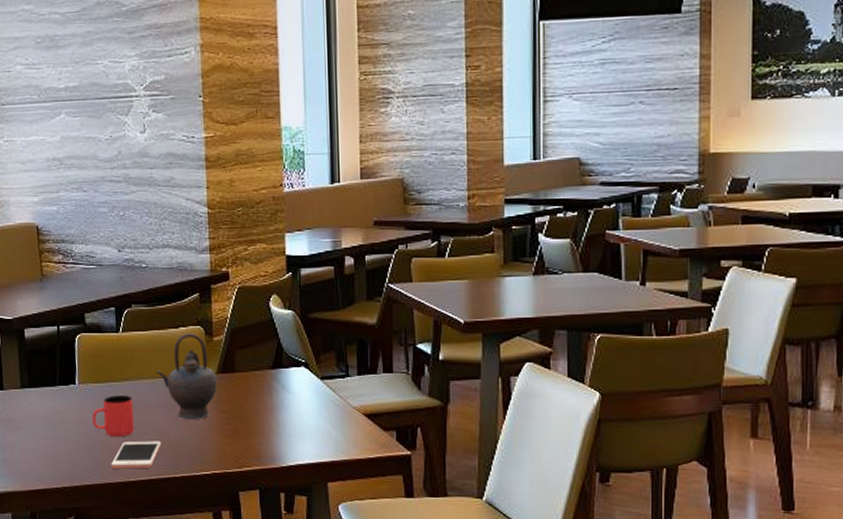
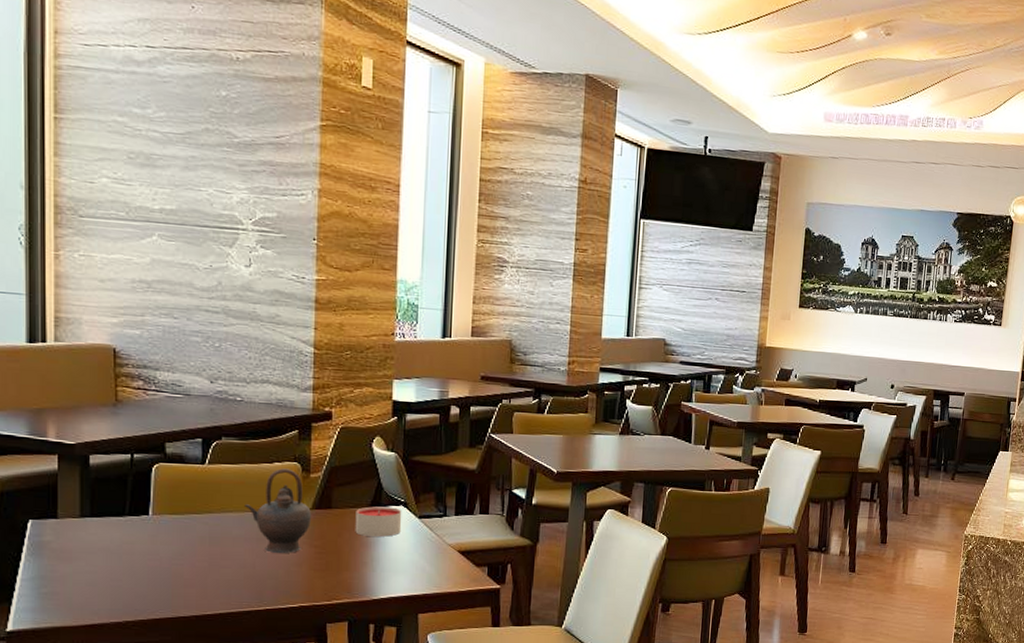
cup: present [92,395,135,438] -> none [166,528,216,570]
cell phone: present [111,441,162,469] -> none [185,574,245,602]
candle: none [258,368,305,400] -> present [355,506,402,537]

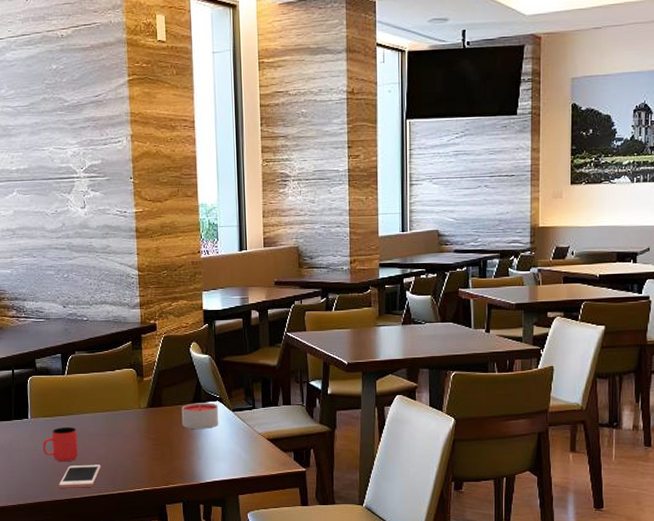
cup: none [166,528,216,570] -> present [42,427,79,462]
cell phone: none [185,574,245,602] -> present [59,464,101,488]
teapot: present [243,468,312,553] -> none [95,374,148,446]

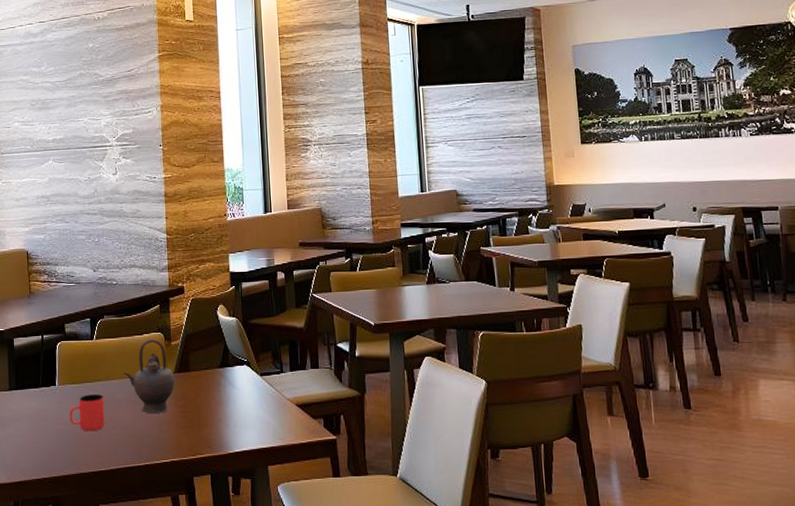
cell phone: present [59,464,101,488] -> none [85,434,128,460]
teapot: none [95,374,148,446] -> present [123,339,175,413]
candle: present [181,403,219,429] -> none [209,367,247,395]

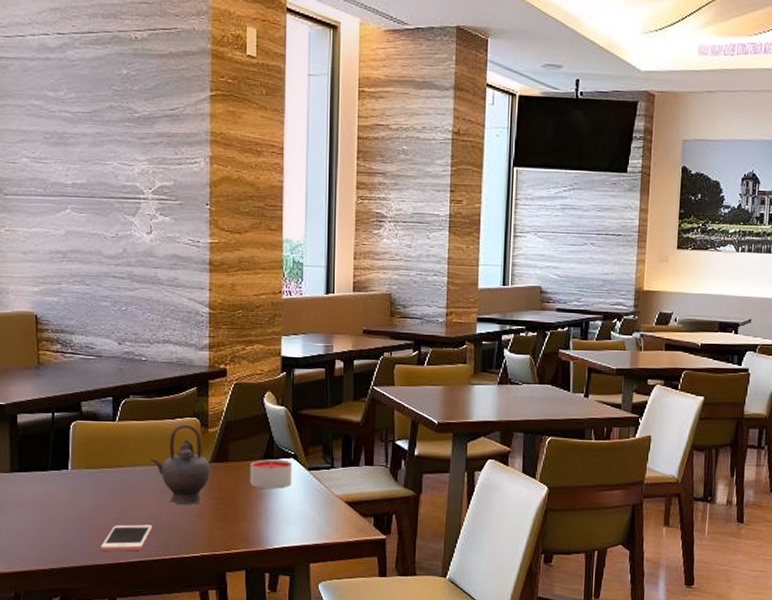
cup: present [69,394,105,432] -> none [83,481,127,521]
cell phone: none [85,434,128,460] -> present [101,524,153,551]
candle: none [209,367,247,395] -> present [250,459,293,488]

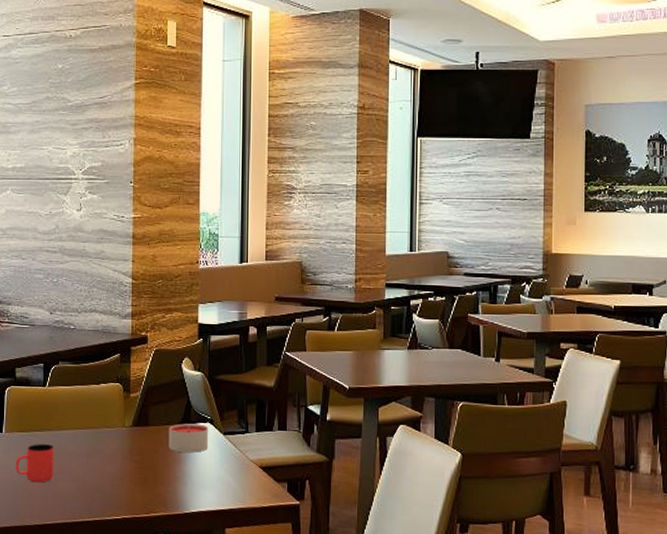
cup: none [83,481,127,521] -> present [15,444,54,483]
cell phone: present [101,524,153,551] -> none [30,486,78,513]
teapot: present [150,424,211,505] -> none [76,389,132,468]

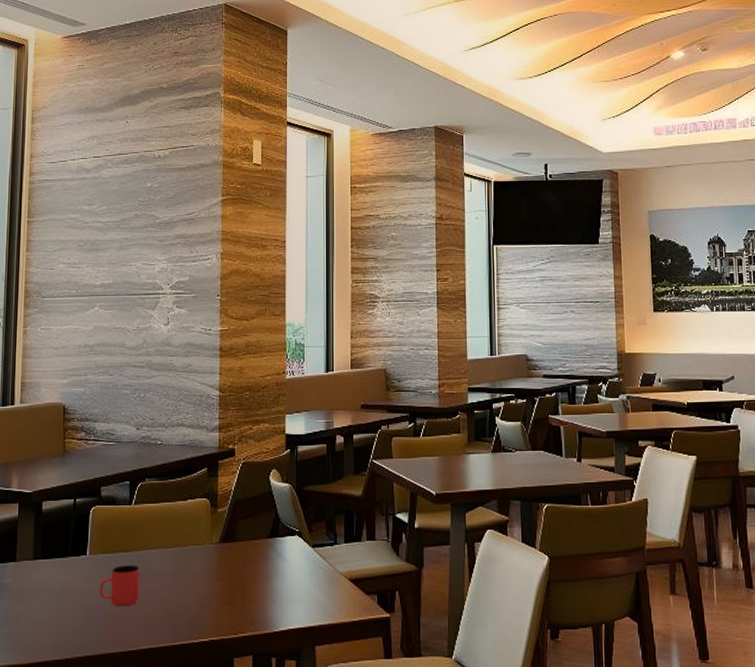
candle: present [168,423,209,453] -> none [257,537,297,567]

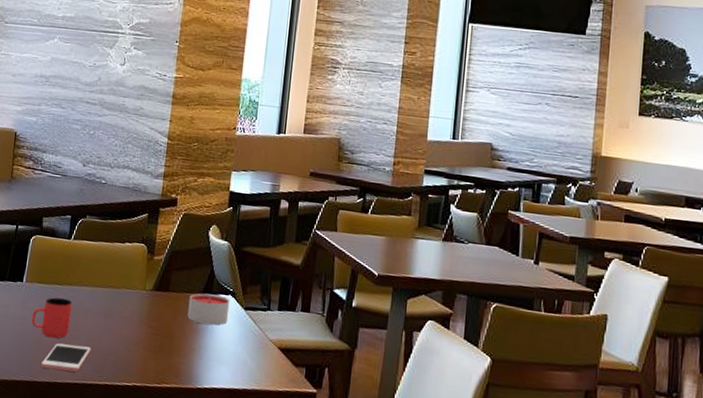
cell phone: none [114,609,164,638] -> present [41,343,91,372]
candle: none [257,537,297,567] -> present [187,293,230,325]

